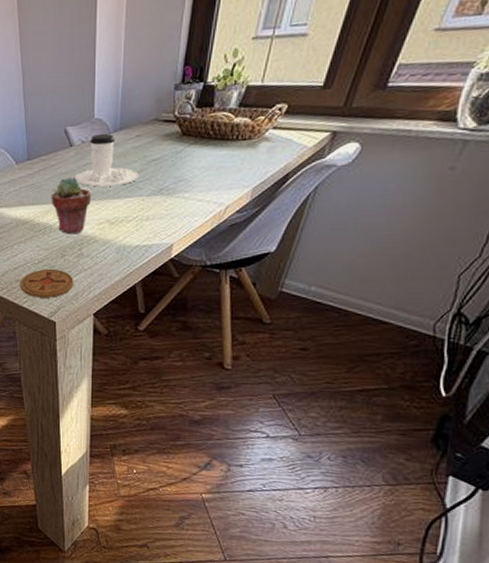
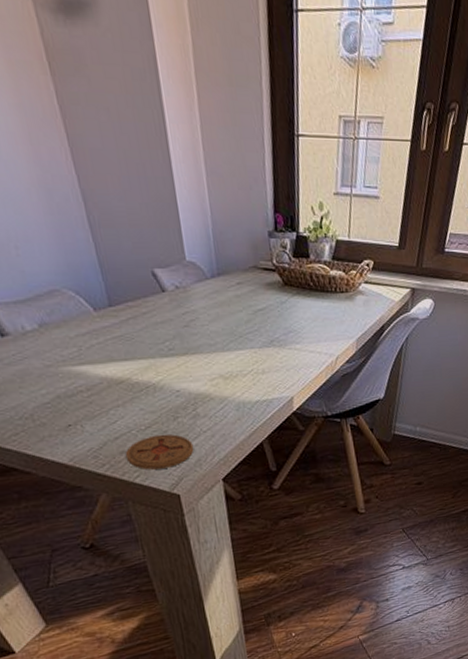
potted succulent: present [51,176,91,234] -> none [147,327,198,393]
coffee cup: present [75,133,139,187] -> none [174,278,247,339]

